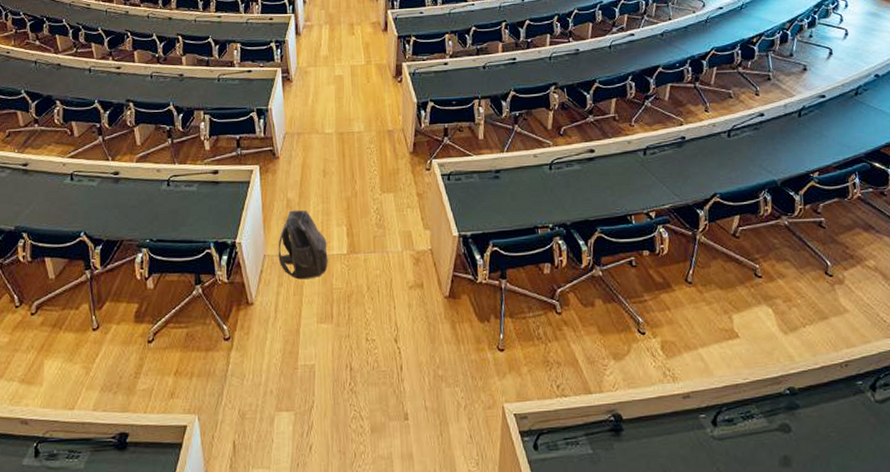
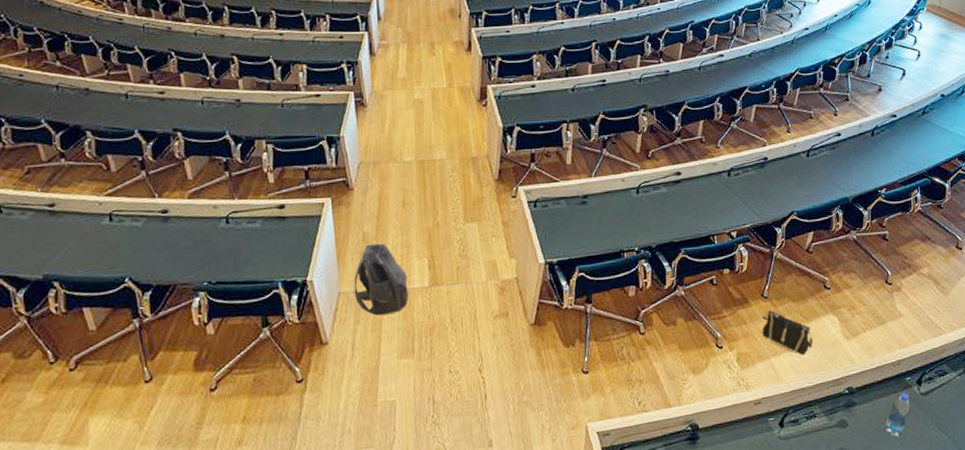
handbag: none [687,297,747,347] -> present [762,310,814,355]
bottle: none [835,398,865,448] -> present [885,392,911,437]

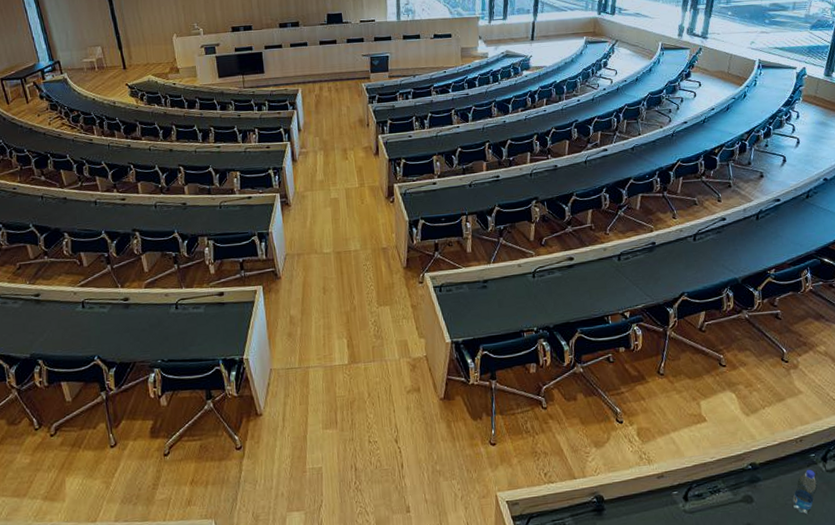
backpack: present [353,243,409,316] -> none [283,325,331,390]
handbag: present [762,310,814,355] -> none [659,387,713,430]

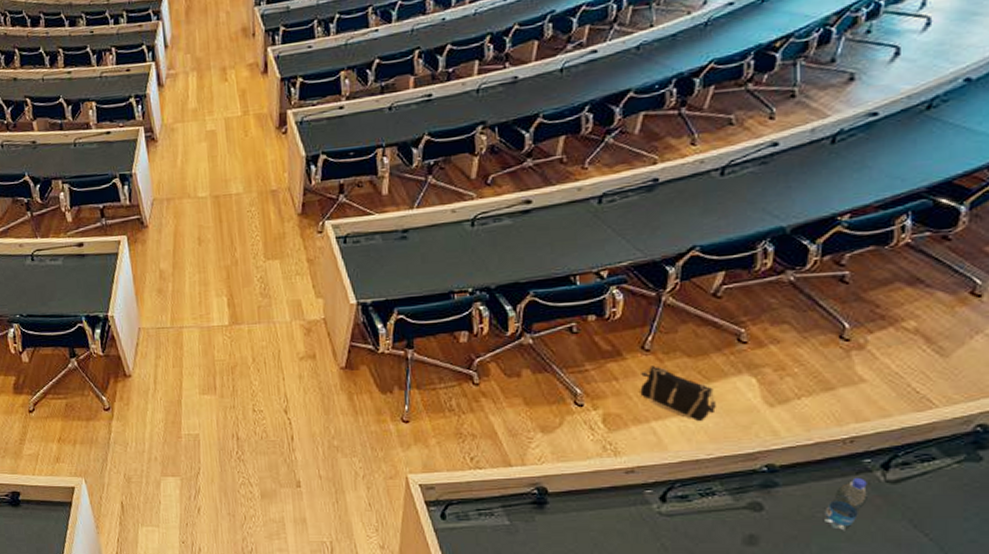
handbag: none [659,387,713,430] -> present [640,366,717,421]

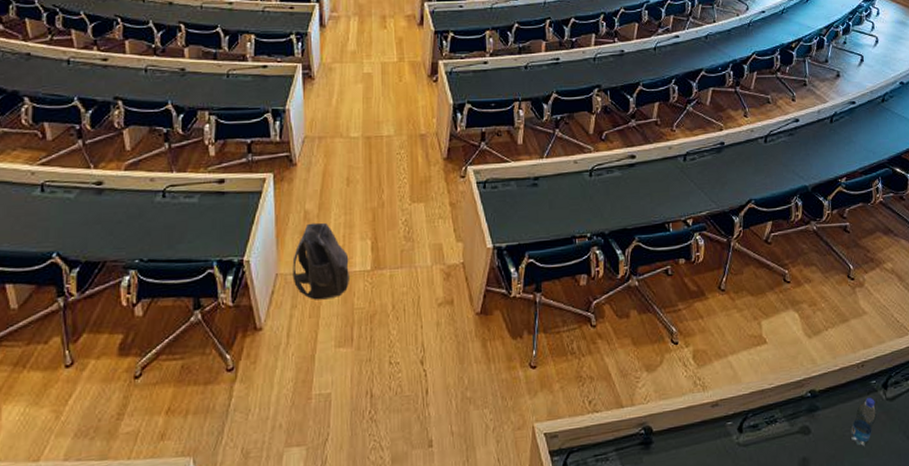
backpack: none [152,281,209,352] -> present [292,222,349,300]
handbag: present [640,366,717,421] -> none [719,304,774,353]

